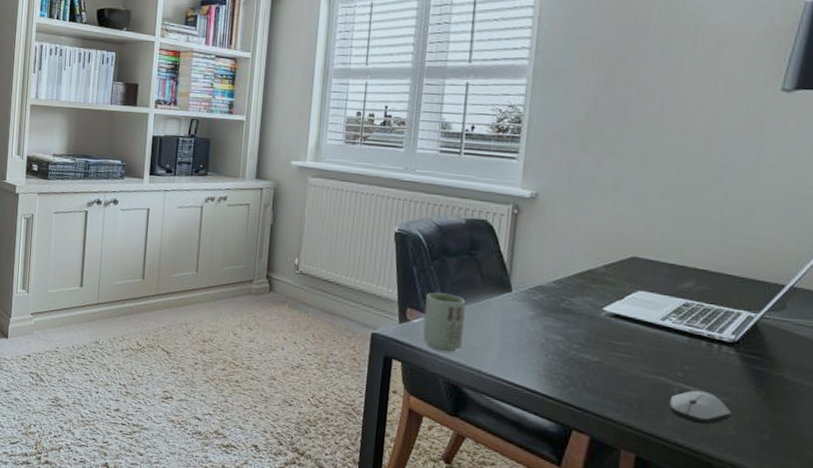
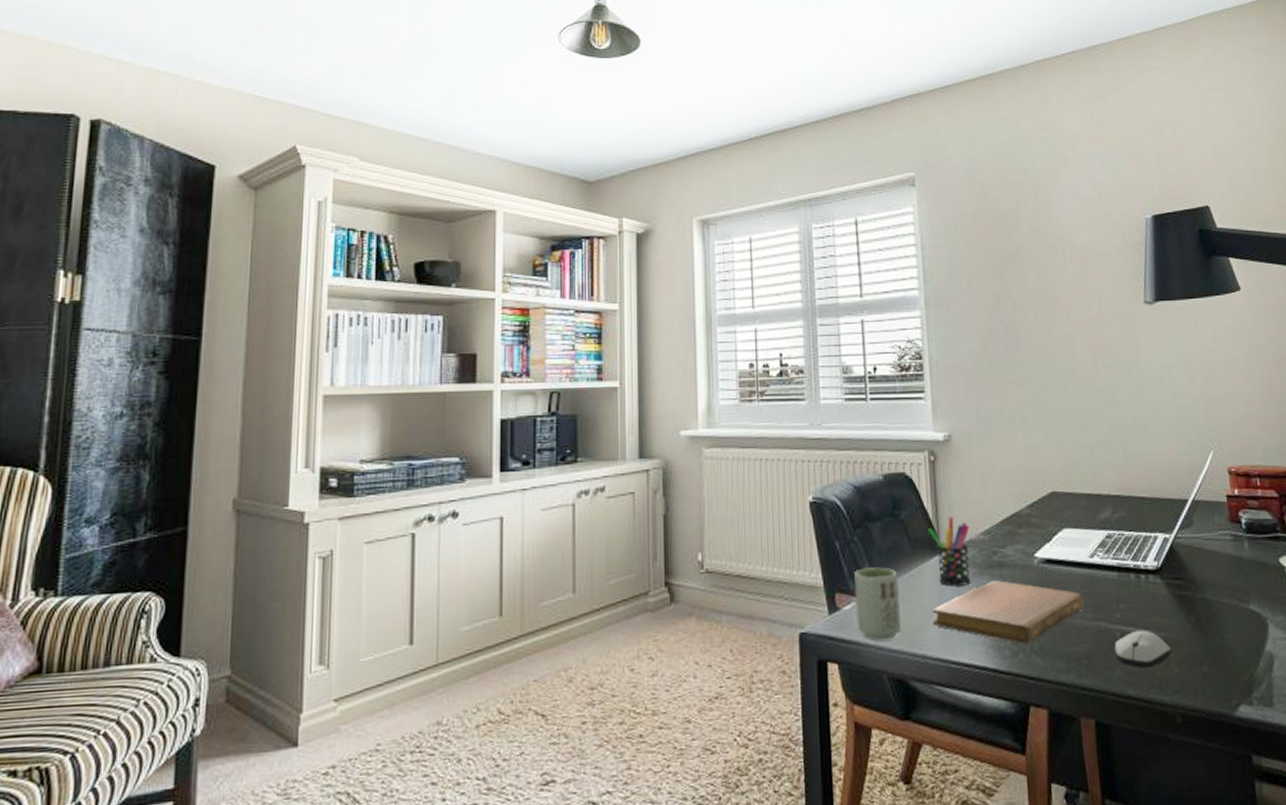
notebook: none [492,323,647,381] -> present [932,580,1085,644]
pen holder: none [500,263,543,323] -> present [927,516,971,587]

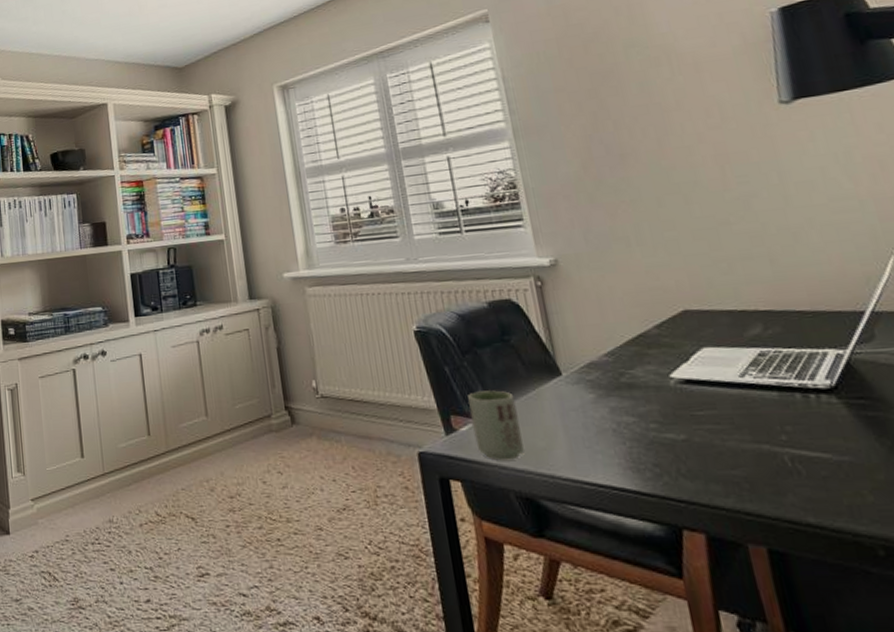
pen holder: present [927,516,971,587] -> none [541,339,598,408]
notebook: present [932,580,1085,644] -> none [556,402,740,466]
computer mouse: present [1114,629,1172,669] -> none [782,453,863,495]

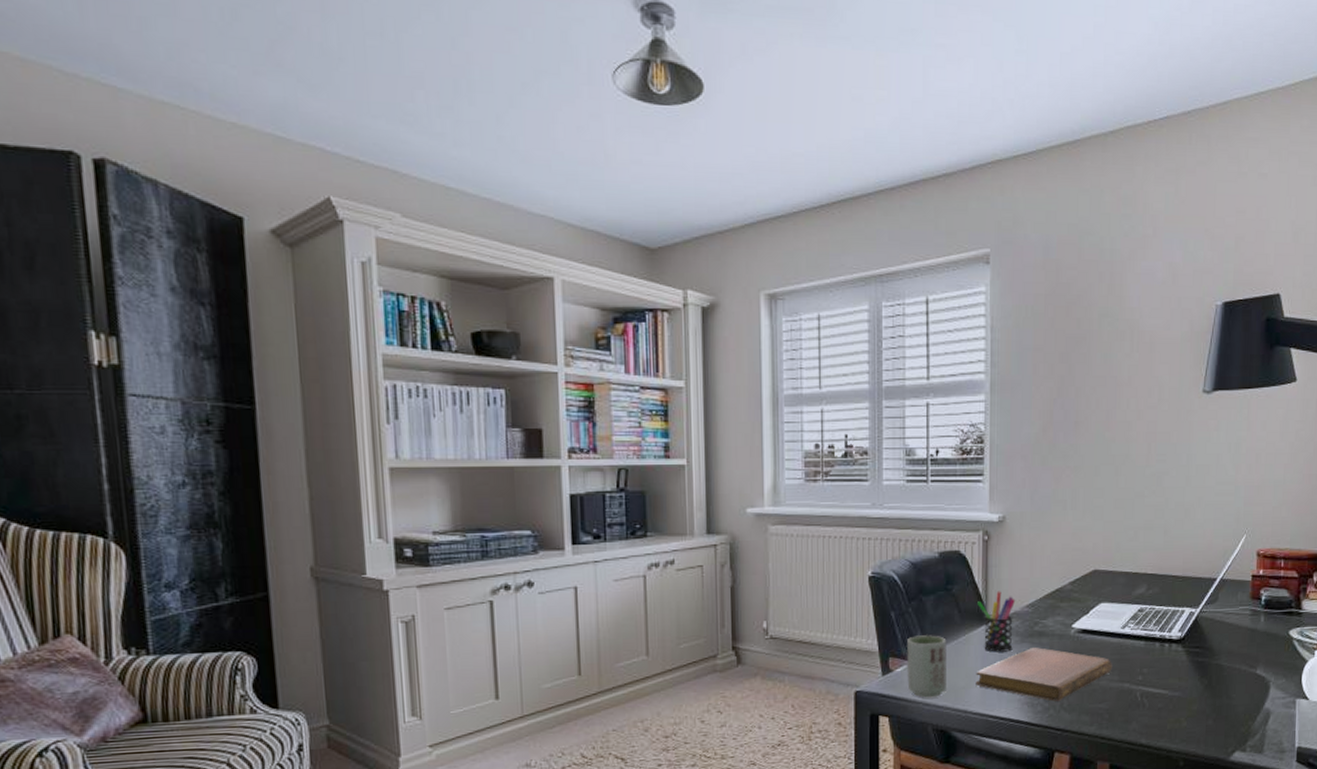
pen holder: none [541,339,598,408] -> present [976,591,1016,652]
notebook: none [556,402,740,466] -> present [976,647,1112,701]

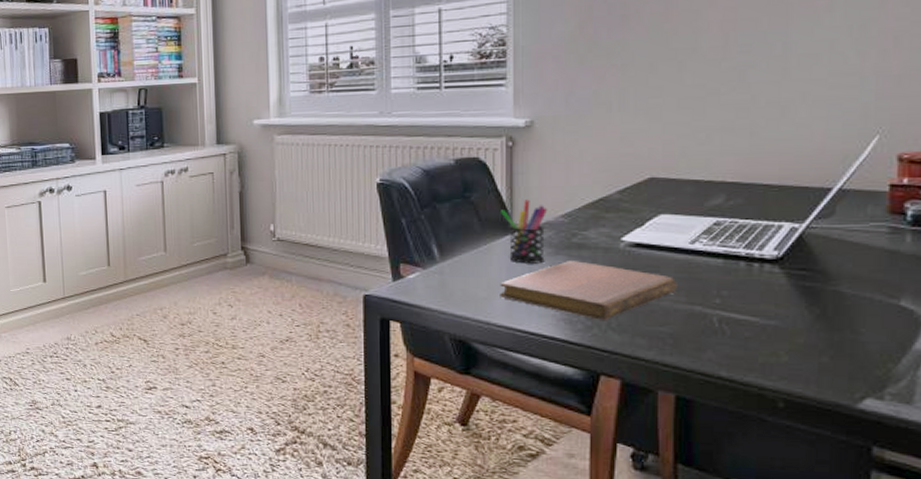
cup: present [907,635,947,698] -> none [420,243,465,307]

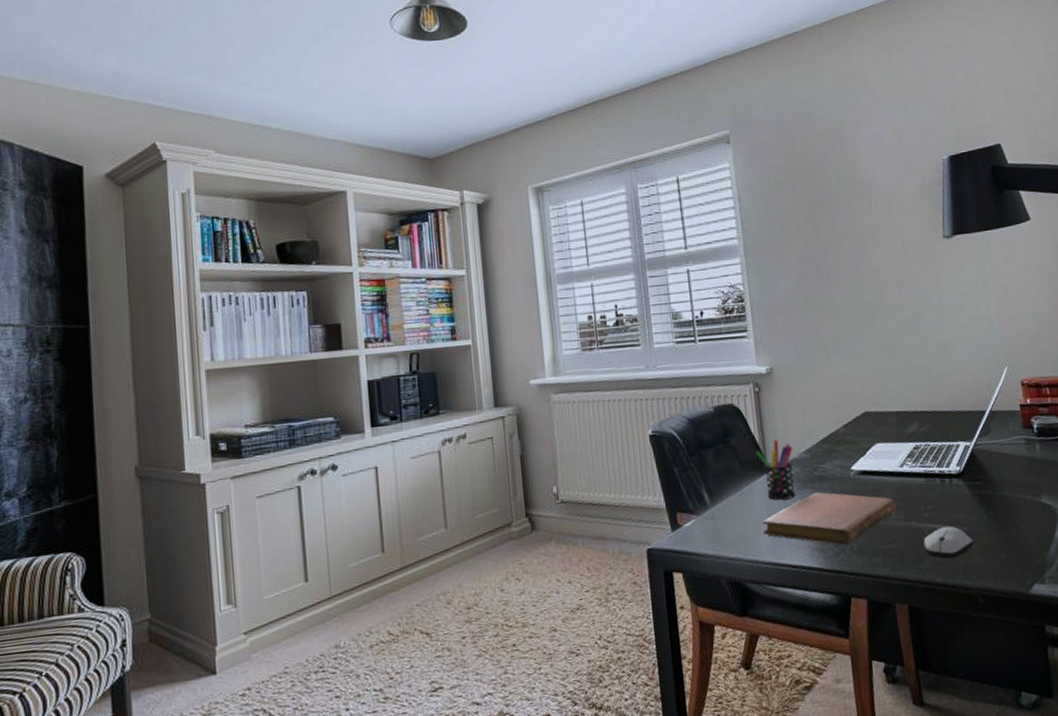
computer mouse: none [708,316,783,354] -> present [923,526,974,559]

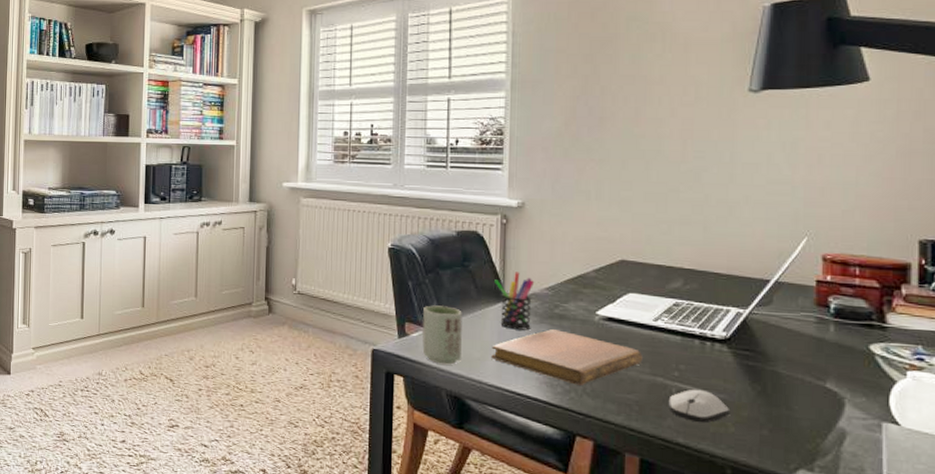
cup: none [692,487,736,551] -> present [422,305,462,365]

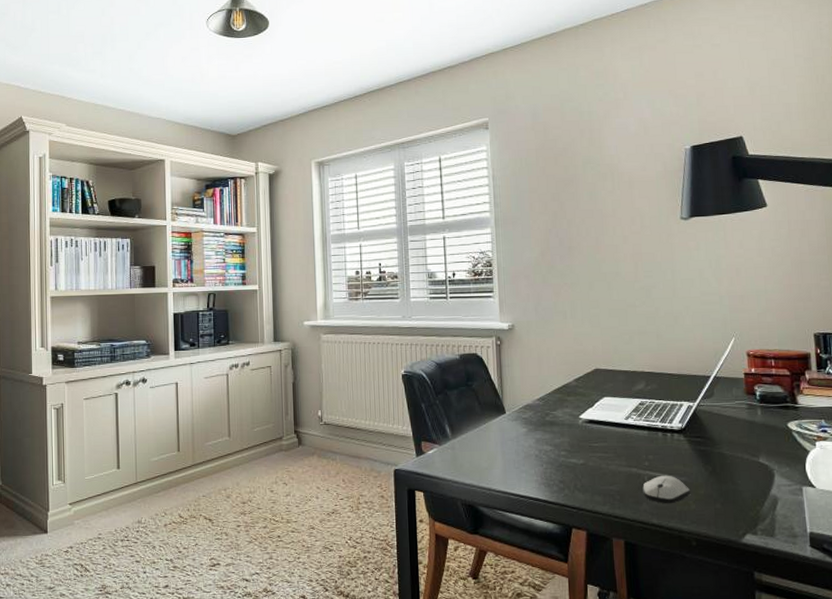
cup: present [422,305,462,365] -> none [436,423,472,477]
notebook: present [491,329,643,385] -> none [496,435,620,483]
pen holder: present [493,272,535,331] -> none [493,387,528,439]

